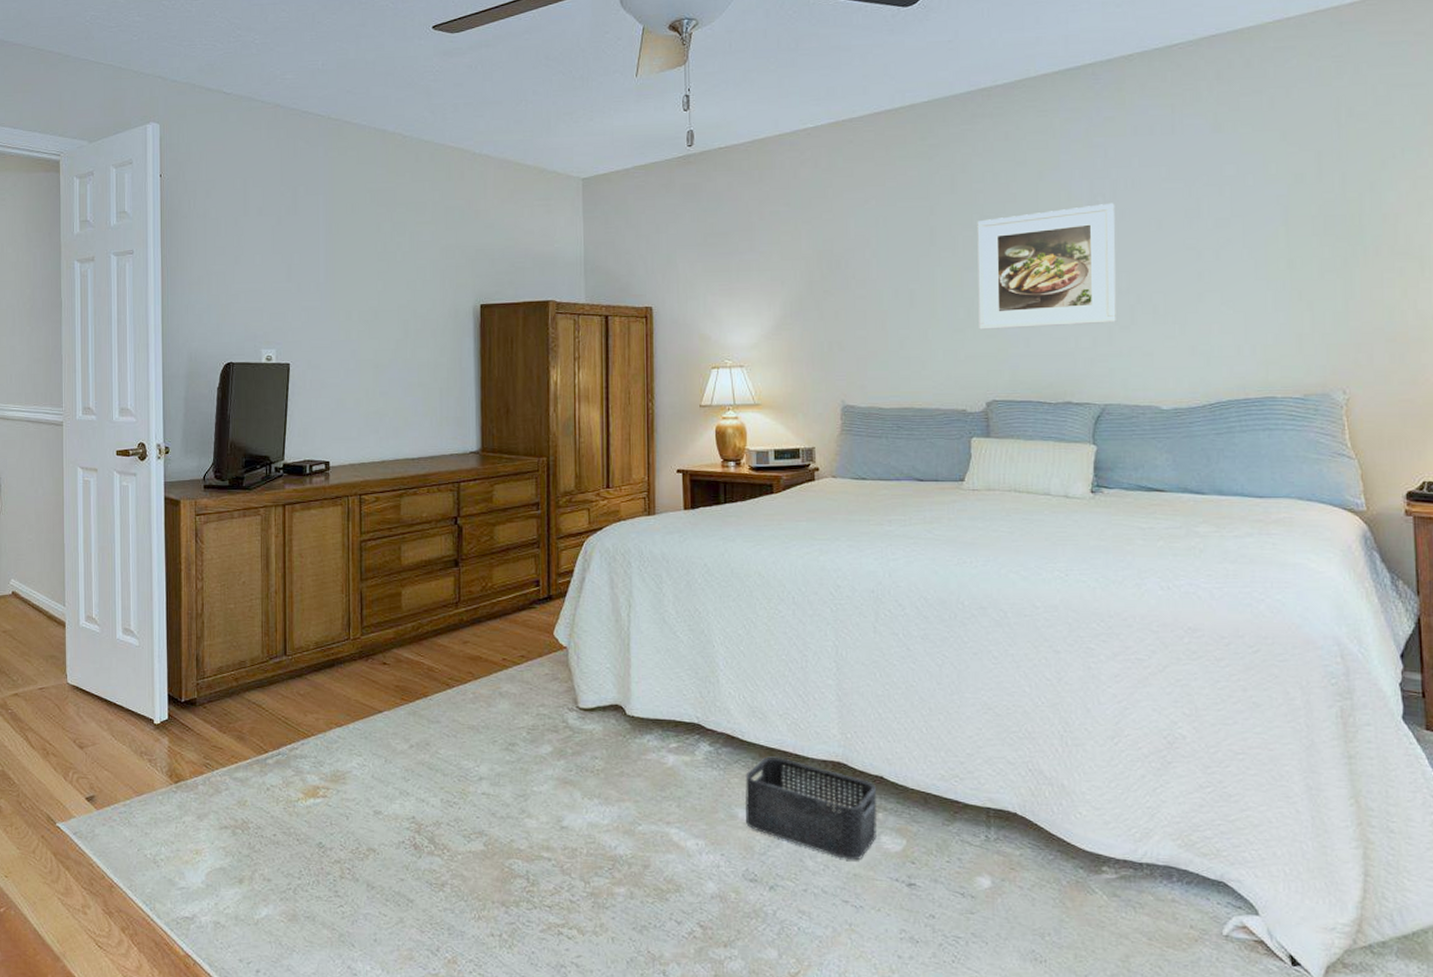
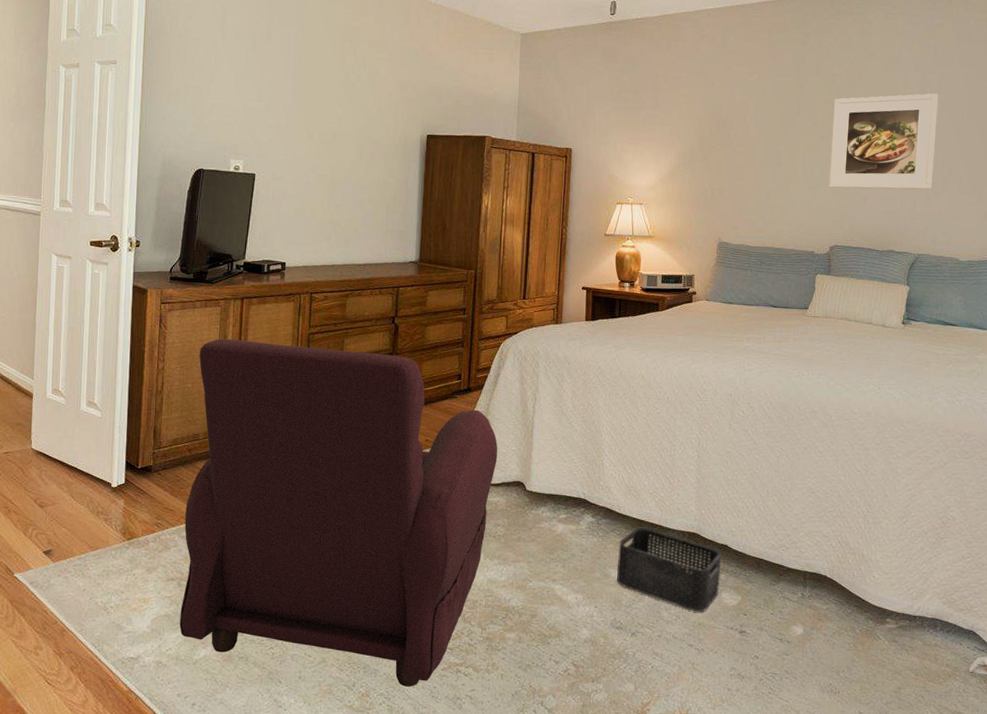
armchair: none [236,551,589,952] -> present [179,338,498,687]

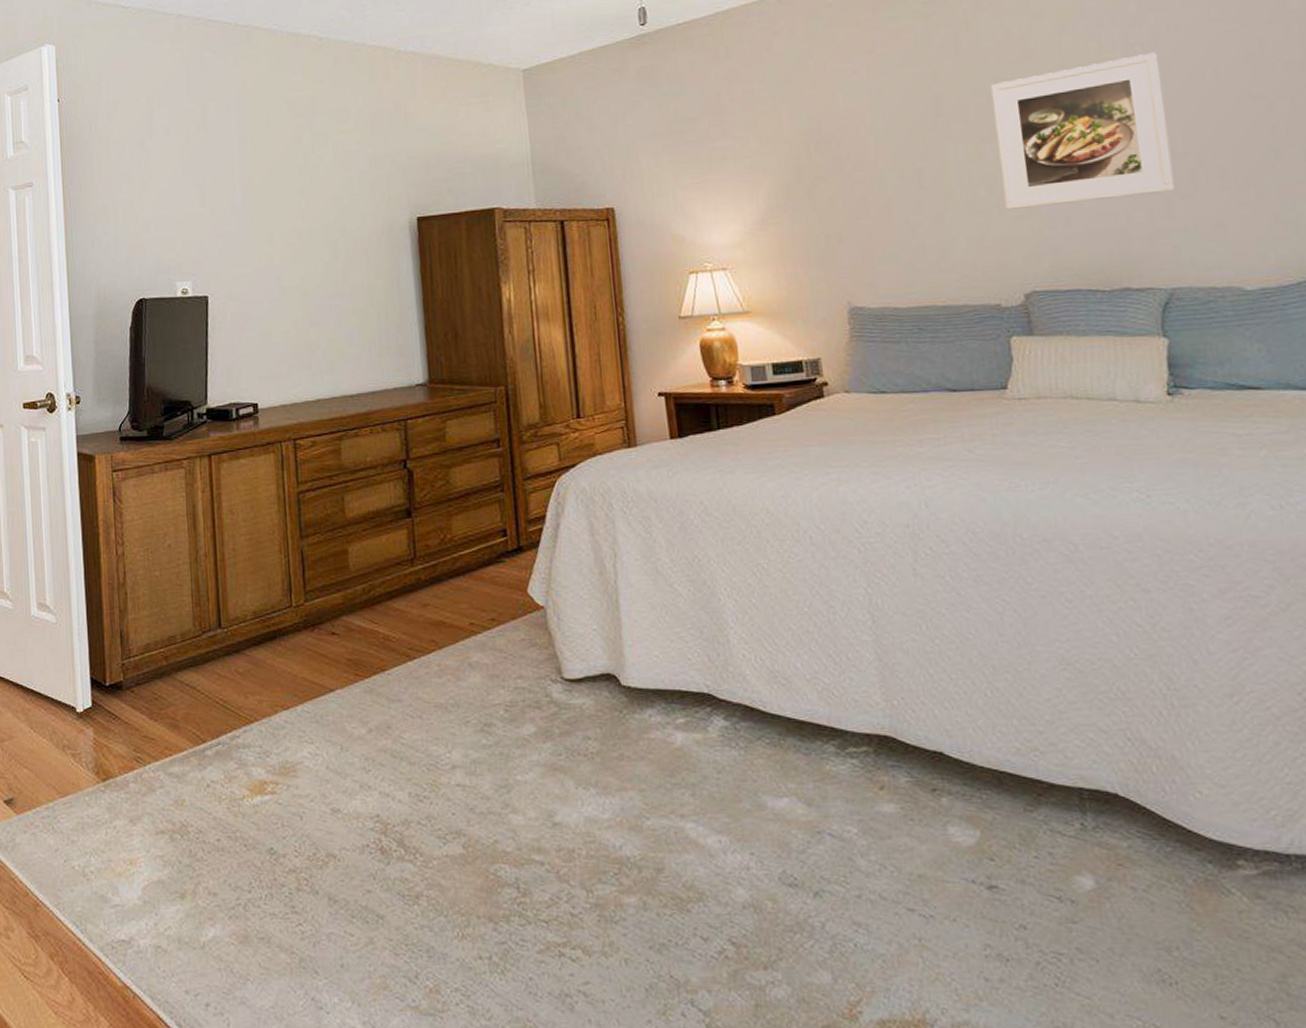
armchair: present [179,338,498,687] -> none [165,508,574,979]
storage bin: present [617,527,722,612] -> none [771,731,942,858]

